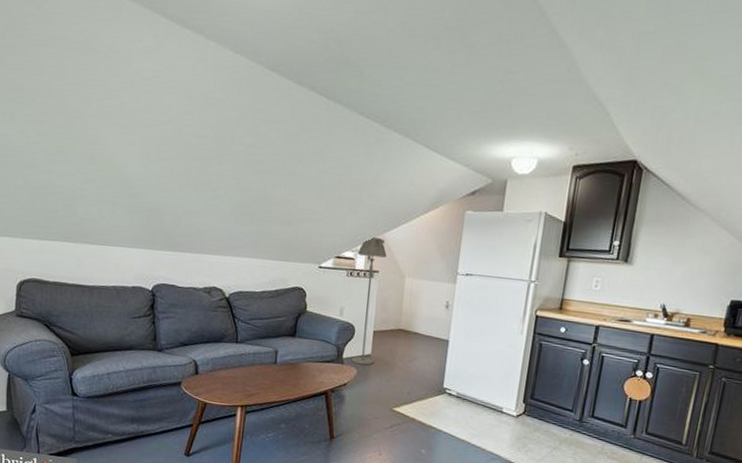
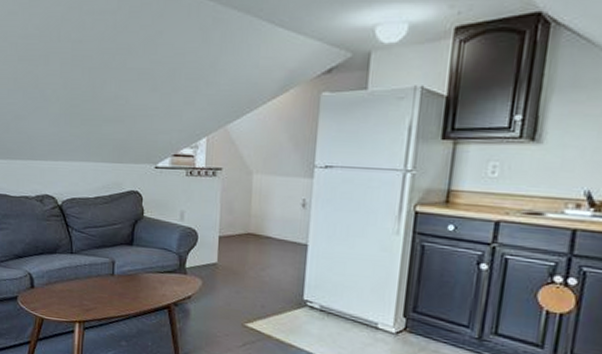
floor lamp: present [351,237,387,366] -> none [195,131,230,276]

